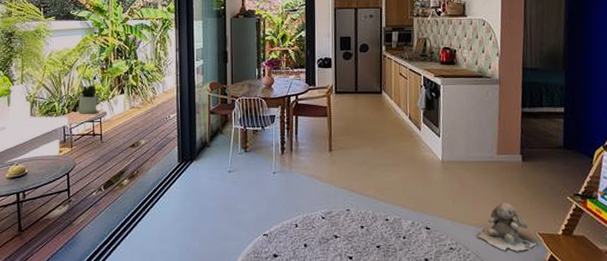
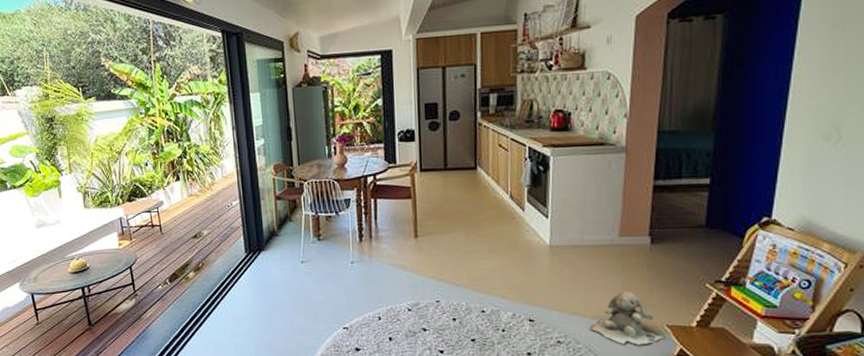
planter: present [76,84,98,114] -> none [131,171,154,204]

